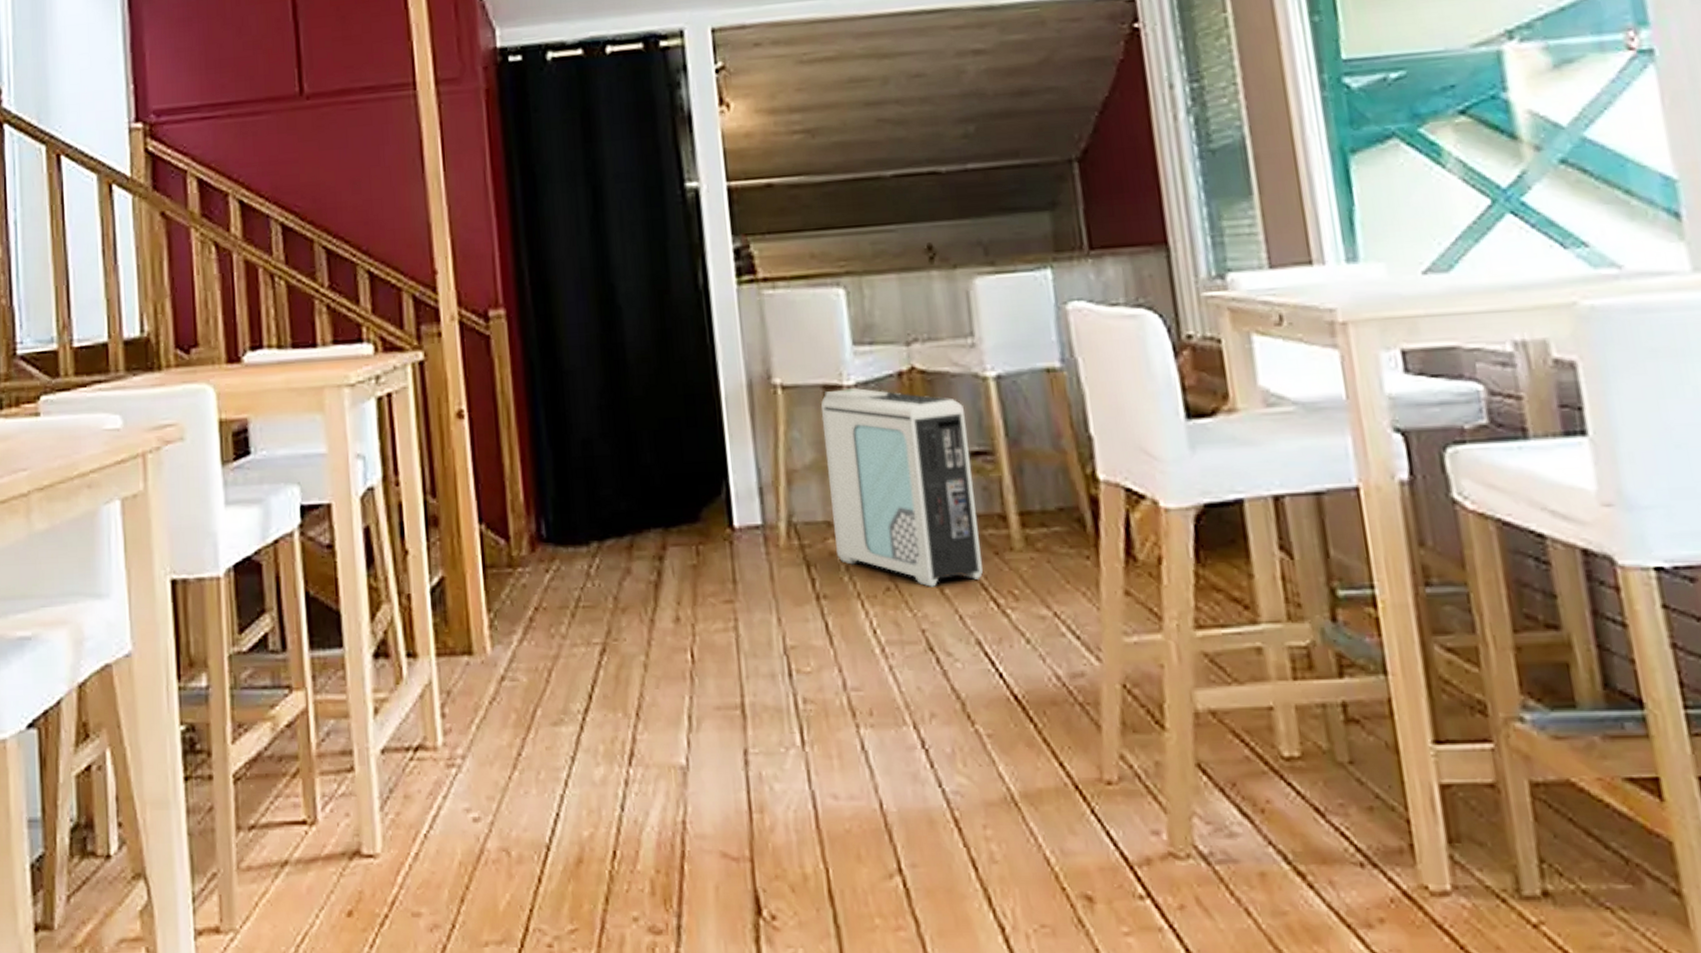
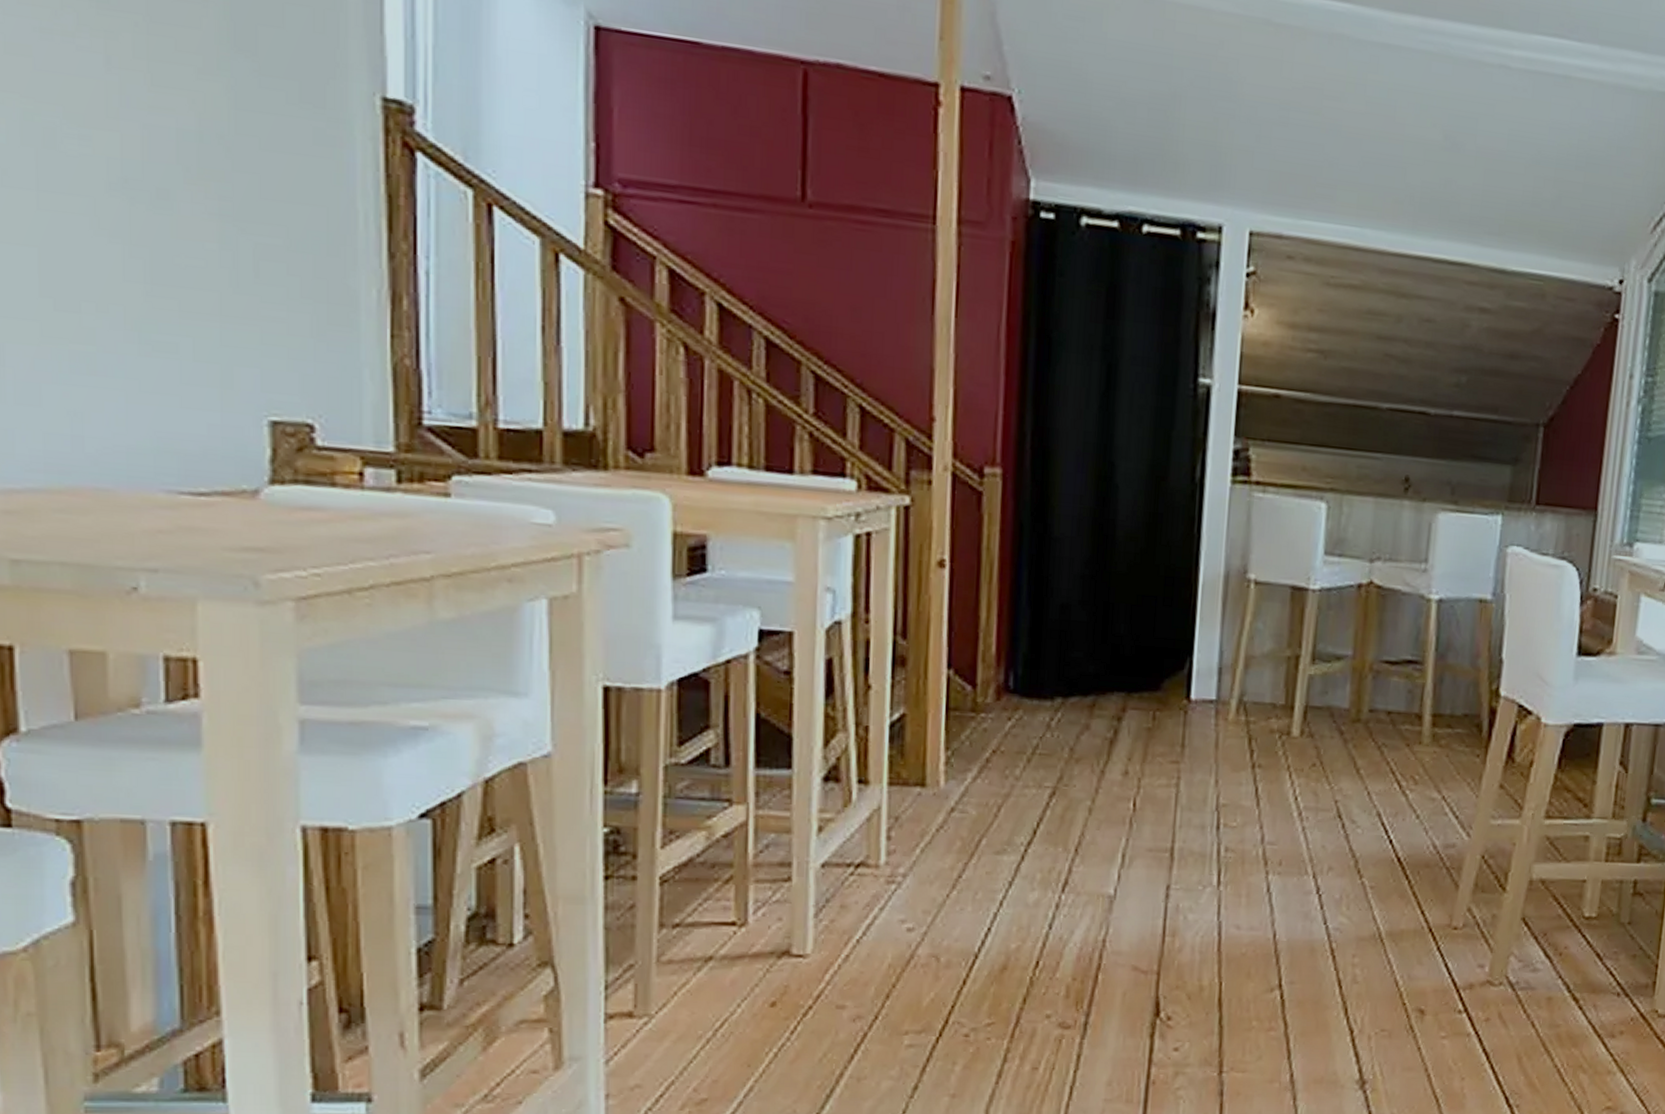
air purifier: present [820,388,983,587] -> none [1276,592,1407,767]

